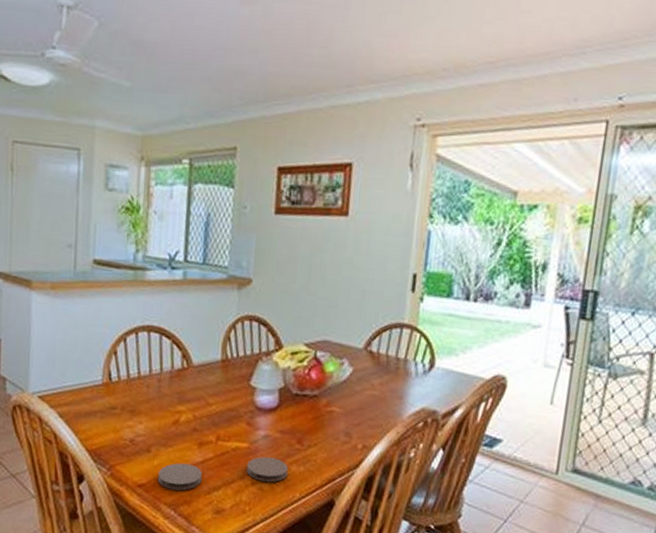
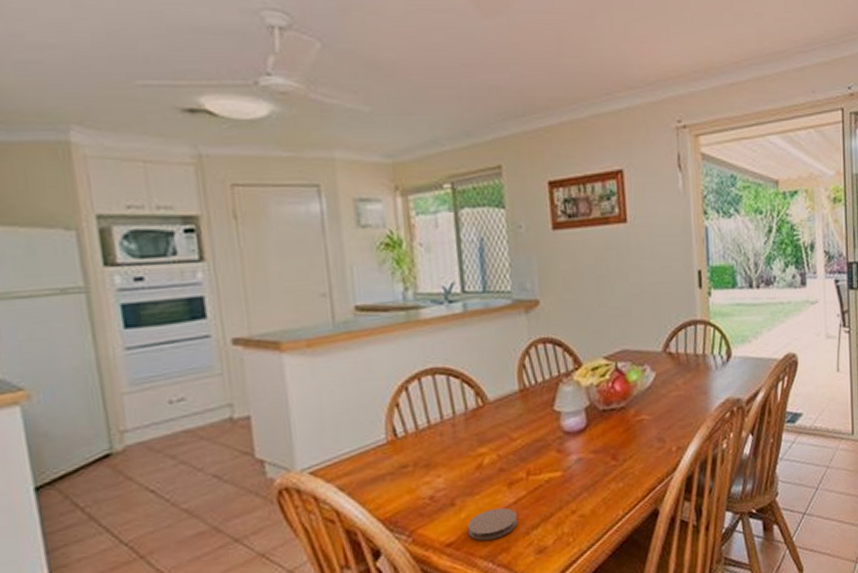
coaster: present [247,457,288,482] -> none [564,480,607,508]

